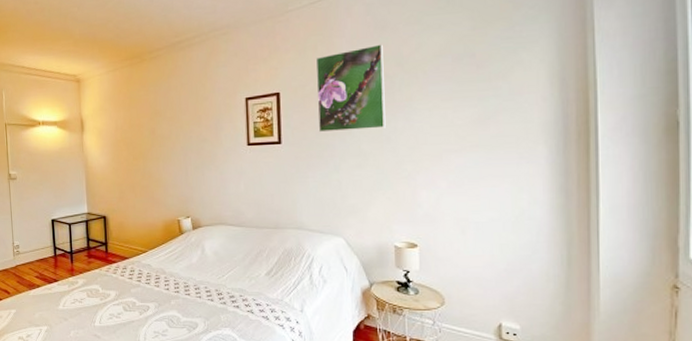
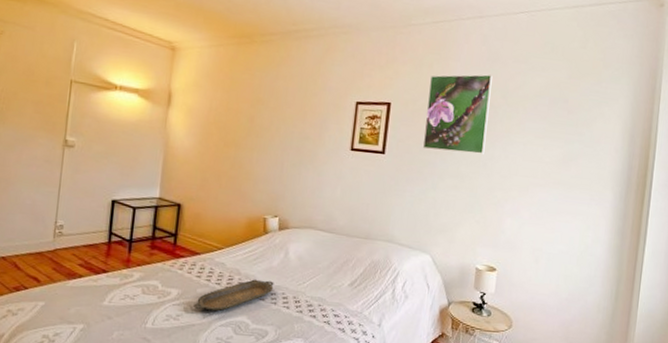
serving tray: none [130,277,196,308] -> present [193,279,274,312]

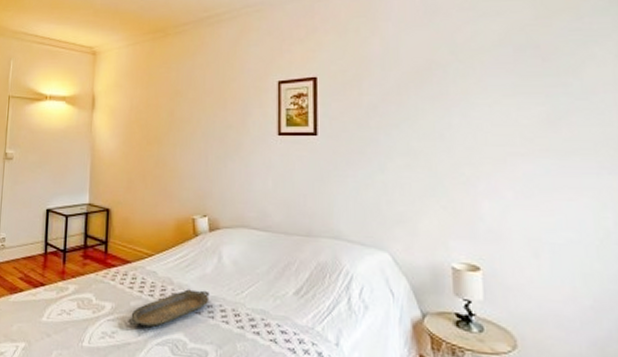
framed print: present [422,74,493,154] -> none [358,30,439,125]

